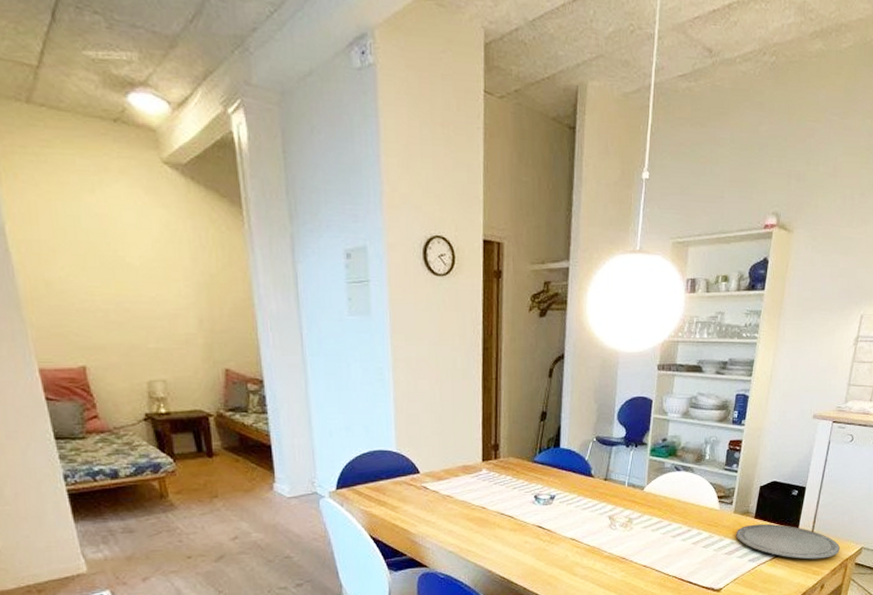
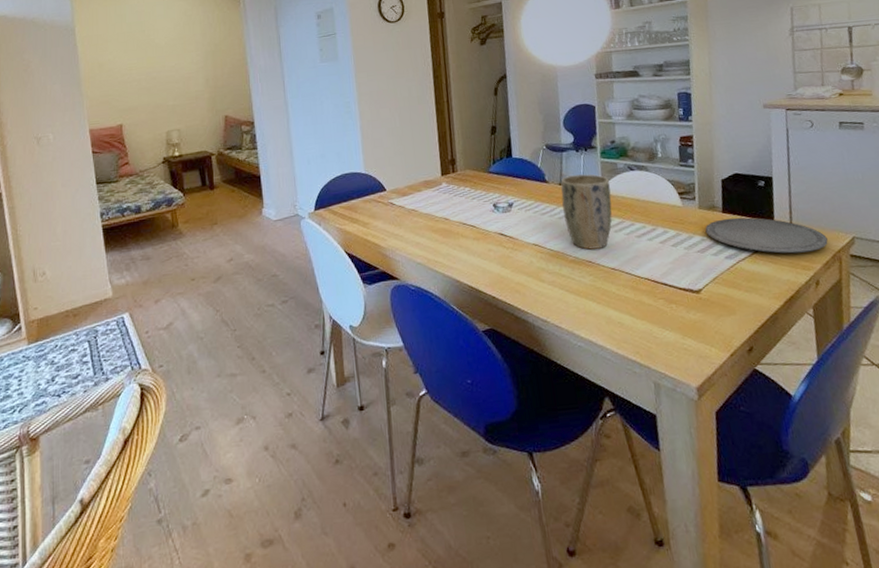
plant pot: none [605,471,654,547] -> present [561,174,612,250]

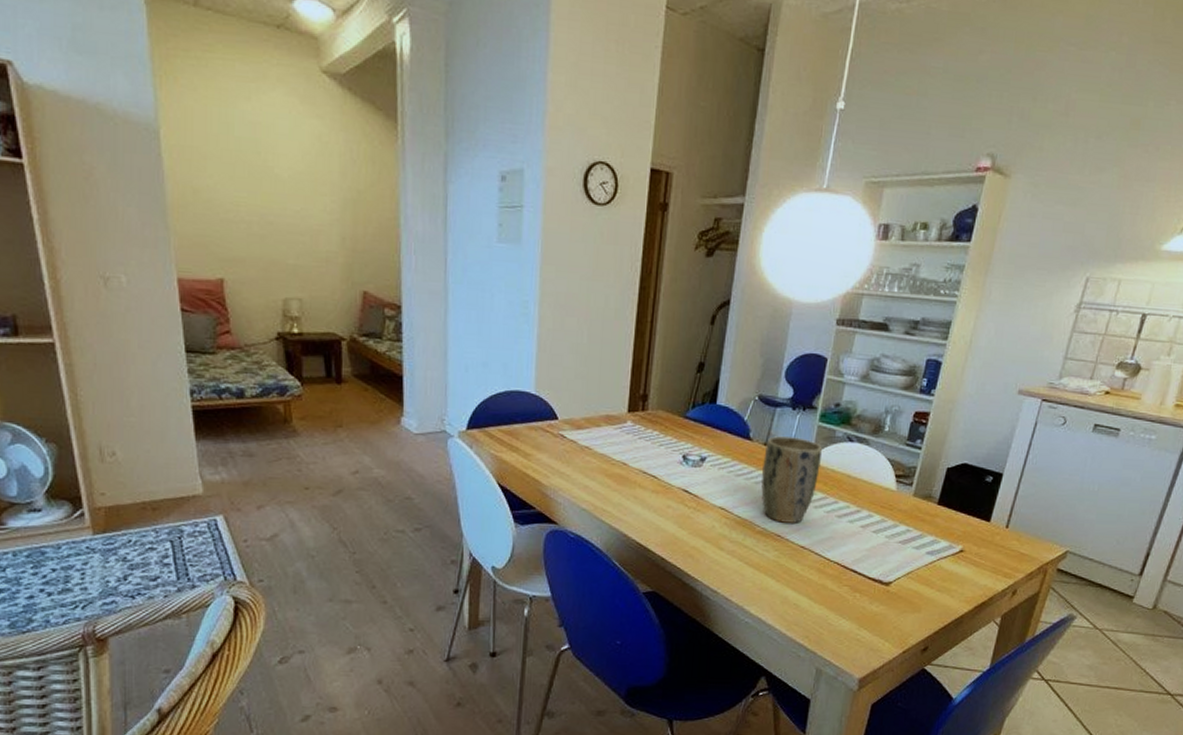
plate: present [705,217,828,254] -> none [913,511,1040,560]

